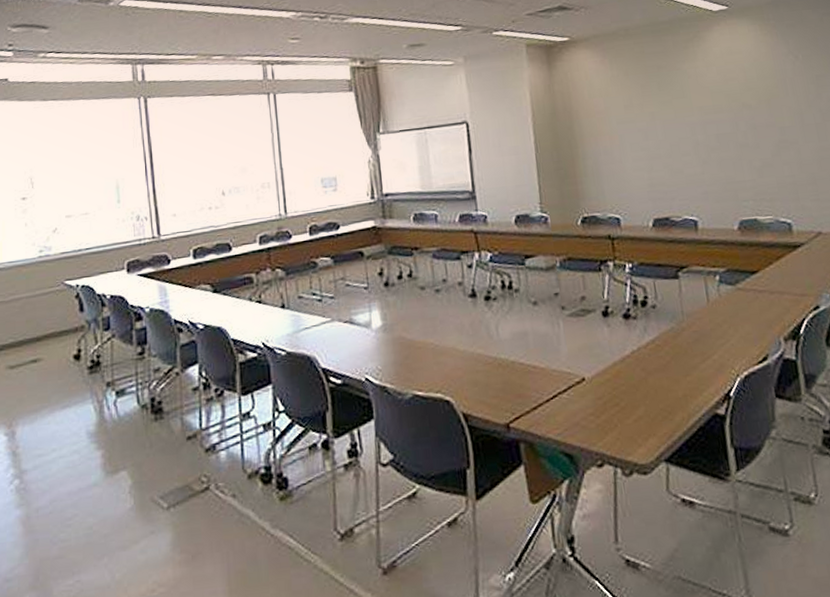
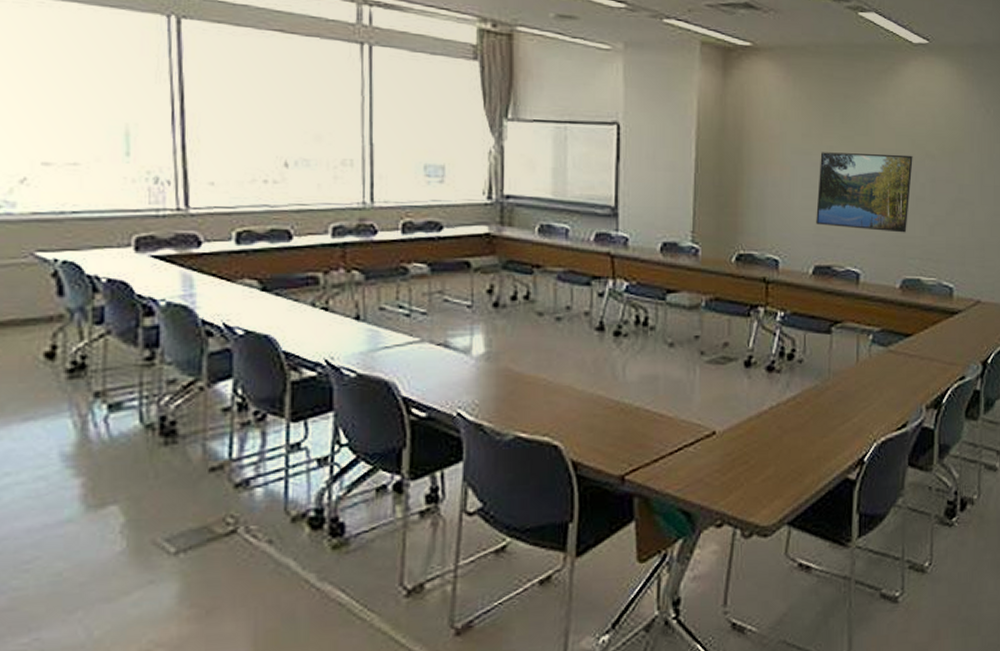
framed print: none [644,108,736,183] -> present [816,152,913,233]

